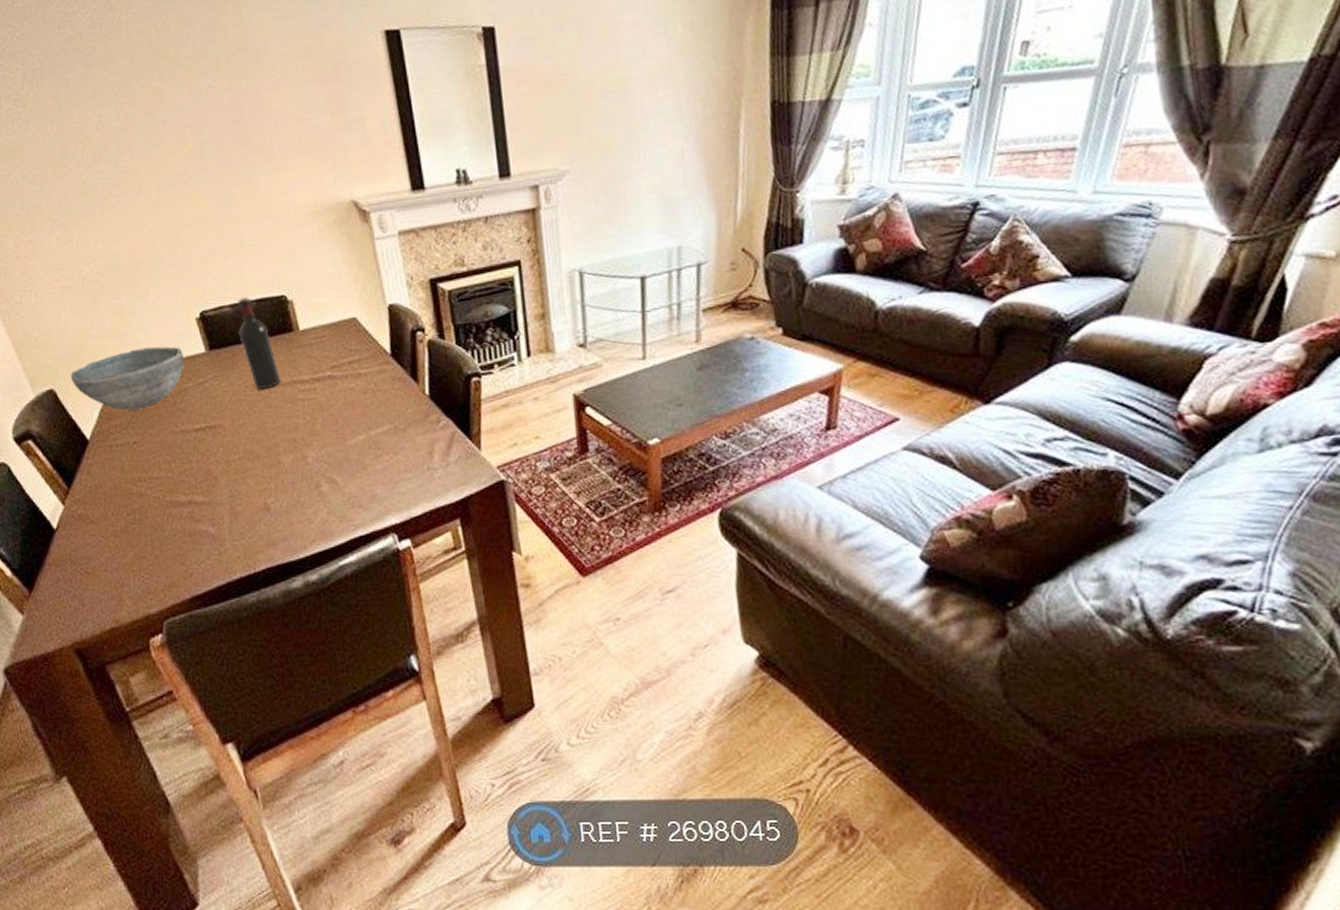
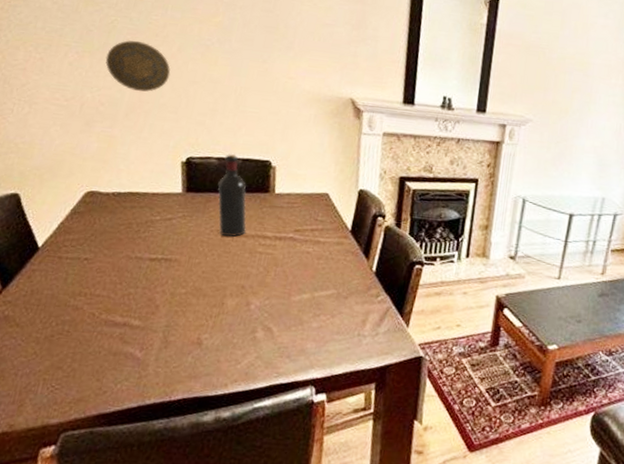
bowl: present [71,346,185,411] -> none [40,175,160,230]
decorative plate: none [90,195,158,252] -> present [105,40,171,92]

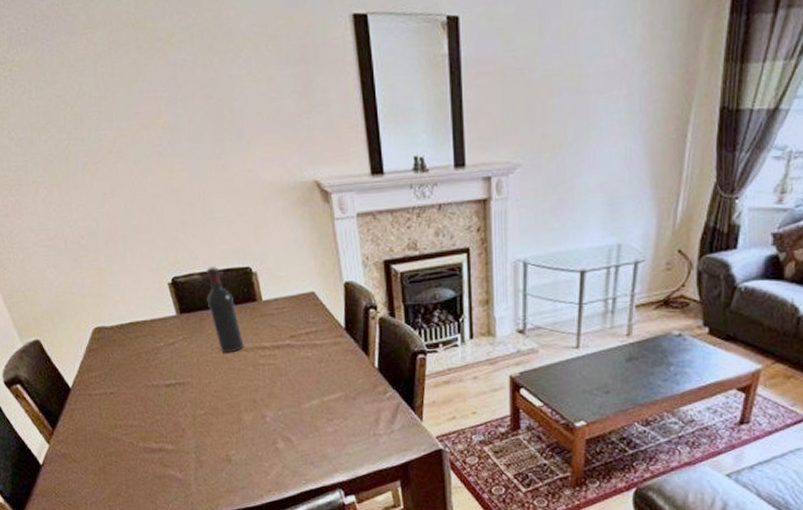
decorative plate: present [105,40,171,92] -> none [71,162,134,217]

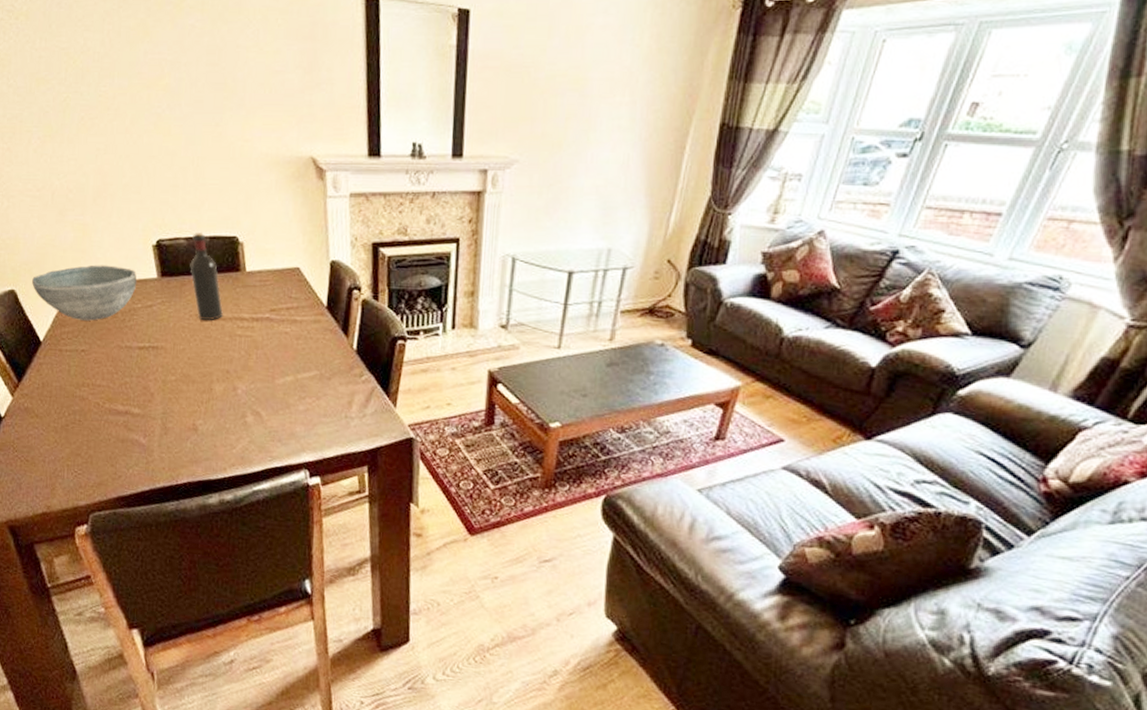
bowl: none [55,307,157,364] -> present [32,265,137,321]

